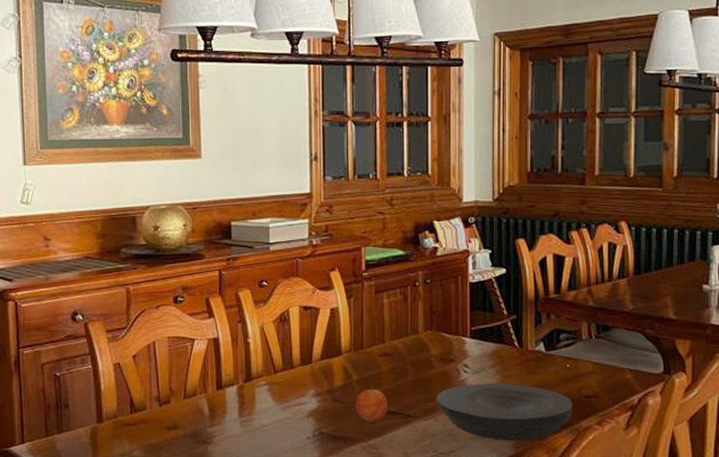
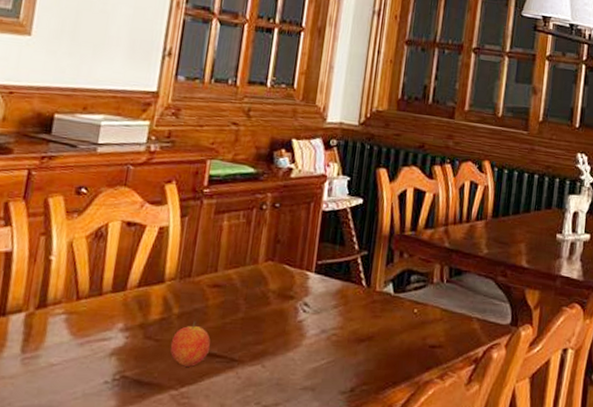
plate: present [437,383,572,441] -> none [267,325,416,395]

